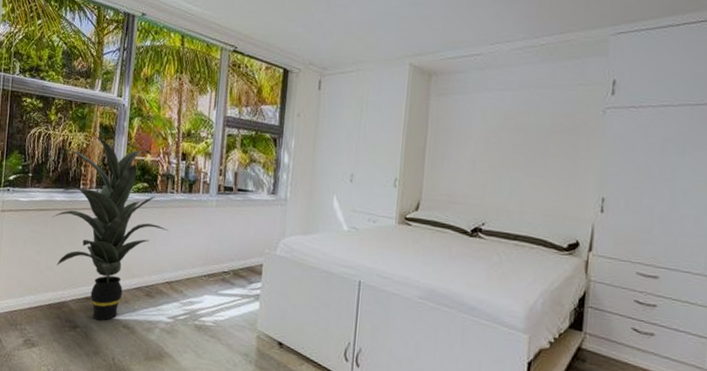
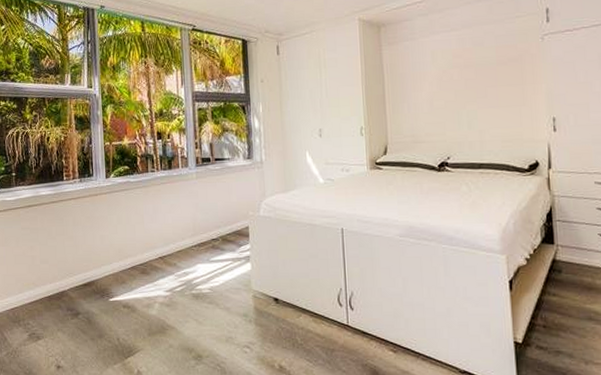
indoor plant: present [52,136,169,321] -> none [41,128,155,304]

